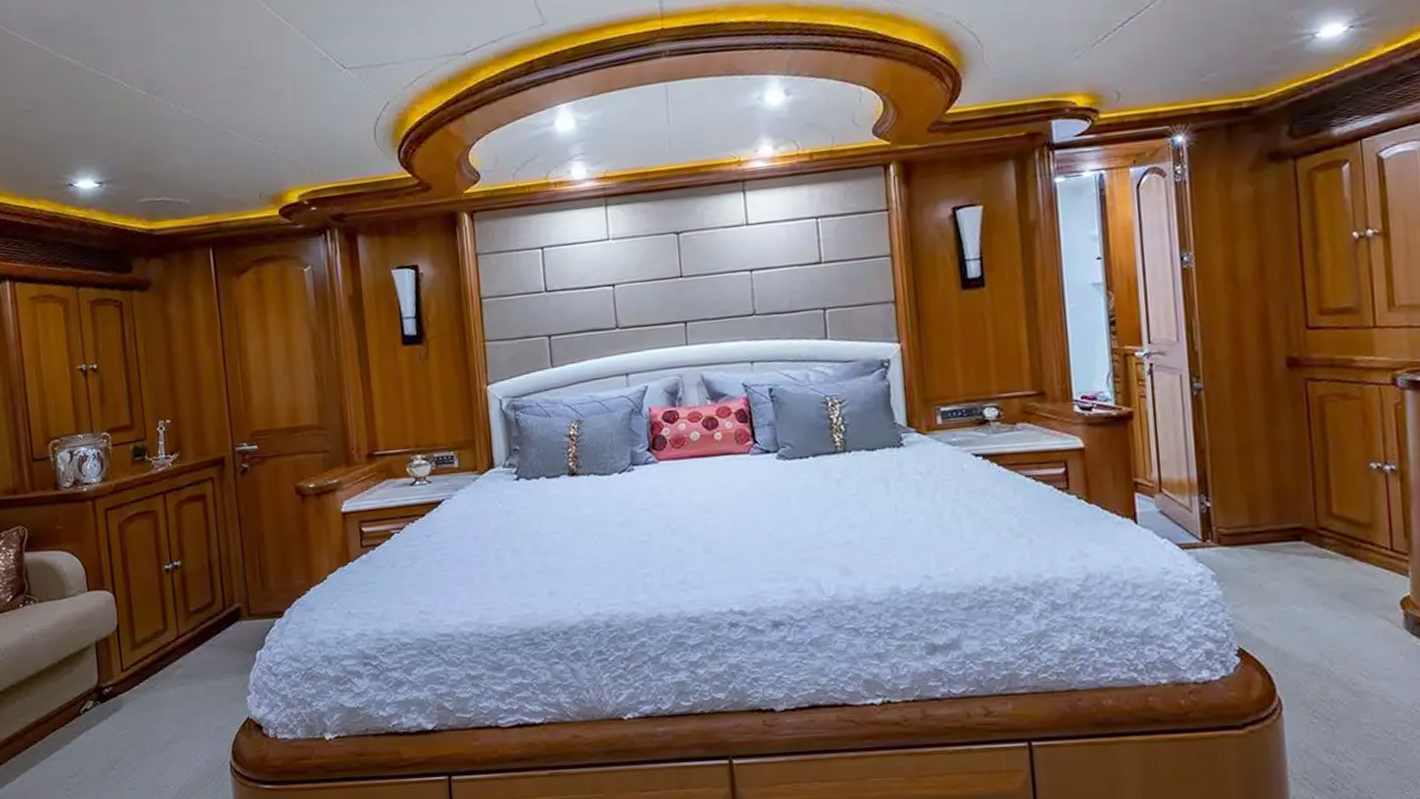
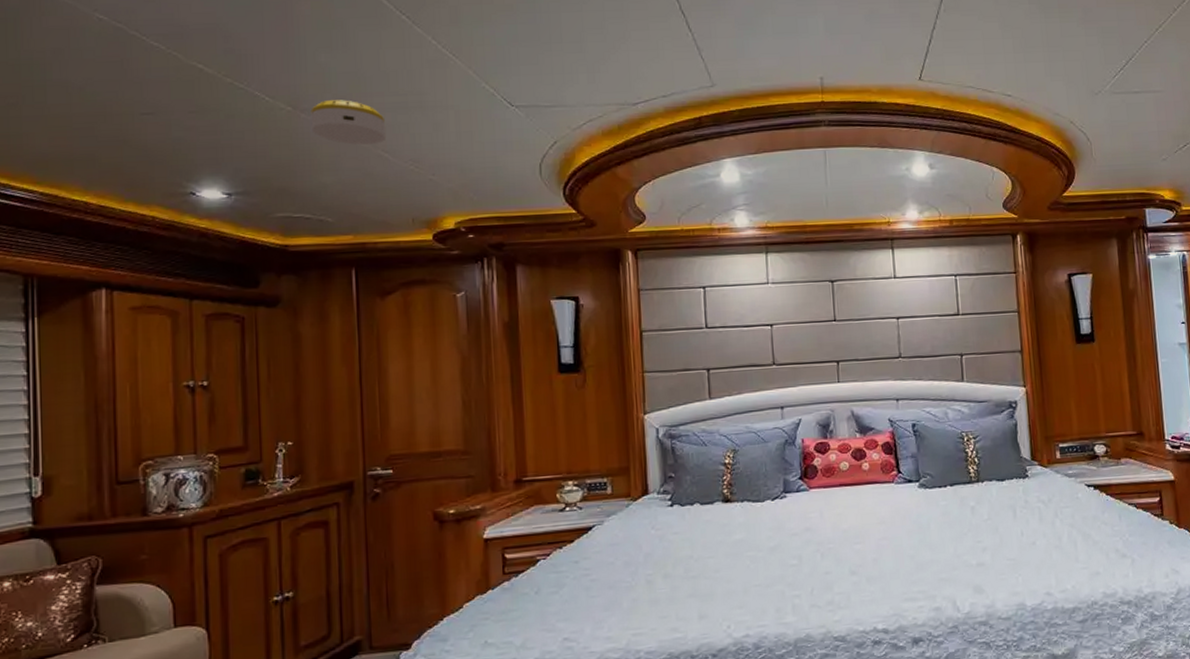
smoke detector: none [163,78,231,124] -> present [311,100,387,145]

